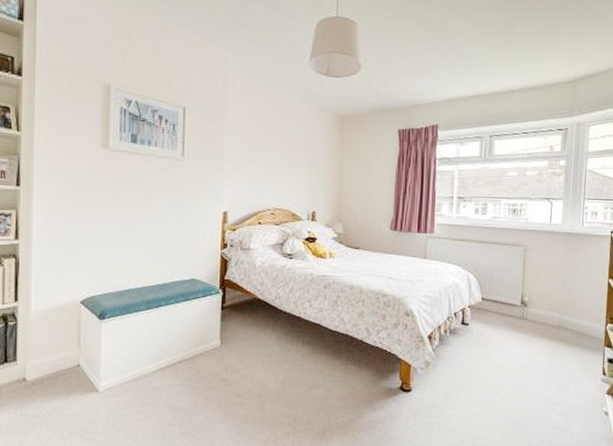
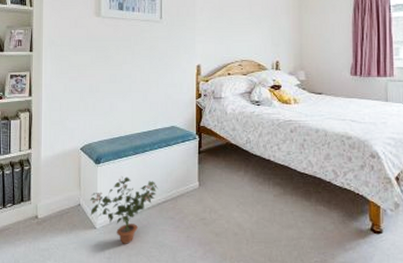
potted plant: none [91,334,174,408] -> present [90,177,159,244]

